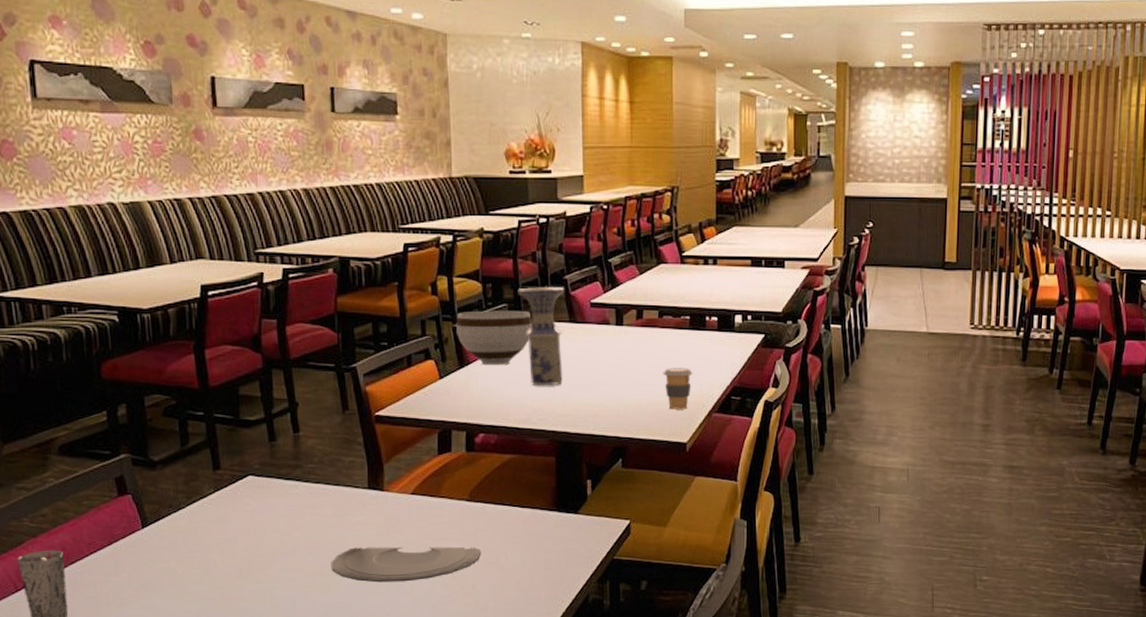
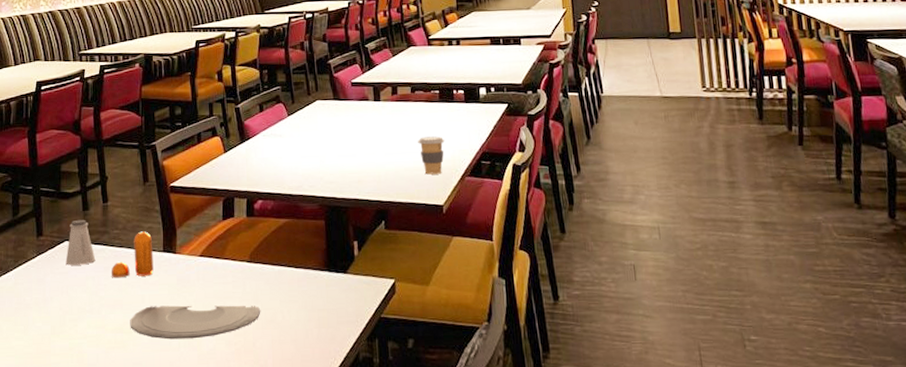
saltshaker: none [250,451,287,503] -> present [66,219,96,265]
pepper shaker: none [306,466,358,517] -> present [111,231,154,278]
bowl: present [456,310,532,366] -> none [238,91,302,140]
vase: present [518,287,565,386] -> none [289,70,330,157]

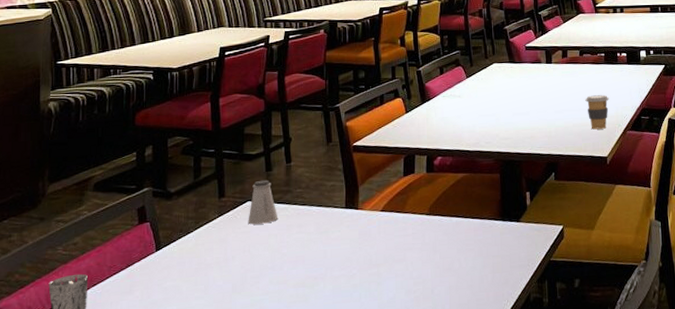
pepper shaker: present [111,231,154,278] -> none [293,189,336,235]
plate: present [130,305,261,339] -> none [312,255,439,291]

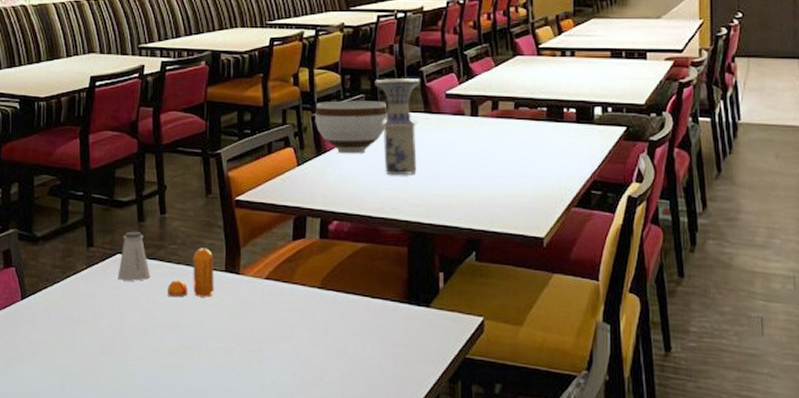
pepper shaker: none [293,189,336,235] -> present [167,248,214,298]
bowl: none [419,55,480,101] -> present [315,101,388,154]
vase: none [468,35,505,115] -> present [375,78,420,176]
coffee cup: present [585,95,609,130] -> none [519,160,550,203]

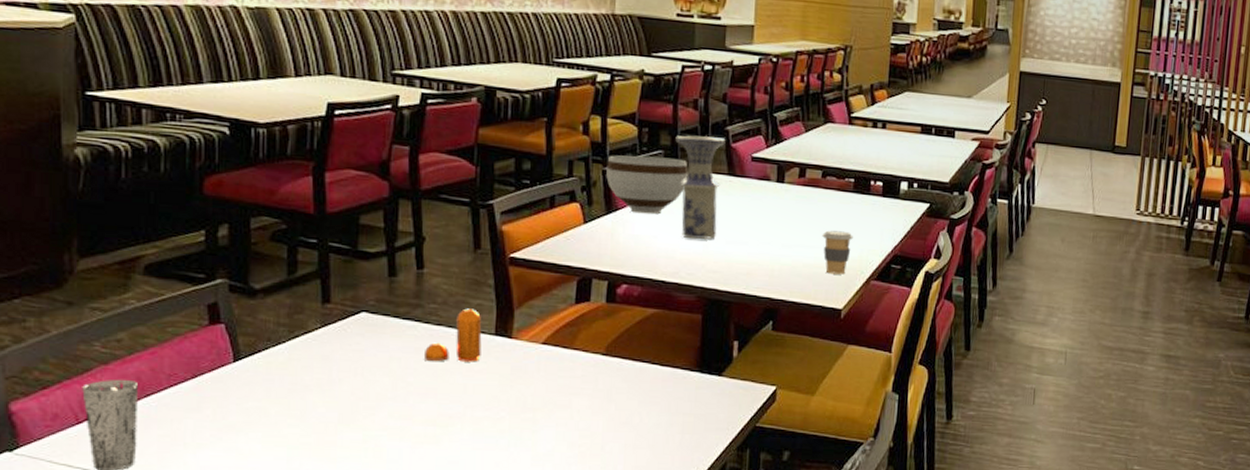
saltshaker: present [118,231,151,281] -> none [362,287,404,343]
coffee cup: none [519,160,550,203] -> present [822,230,853,275]

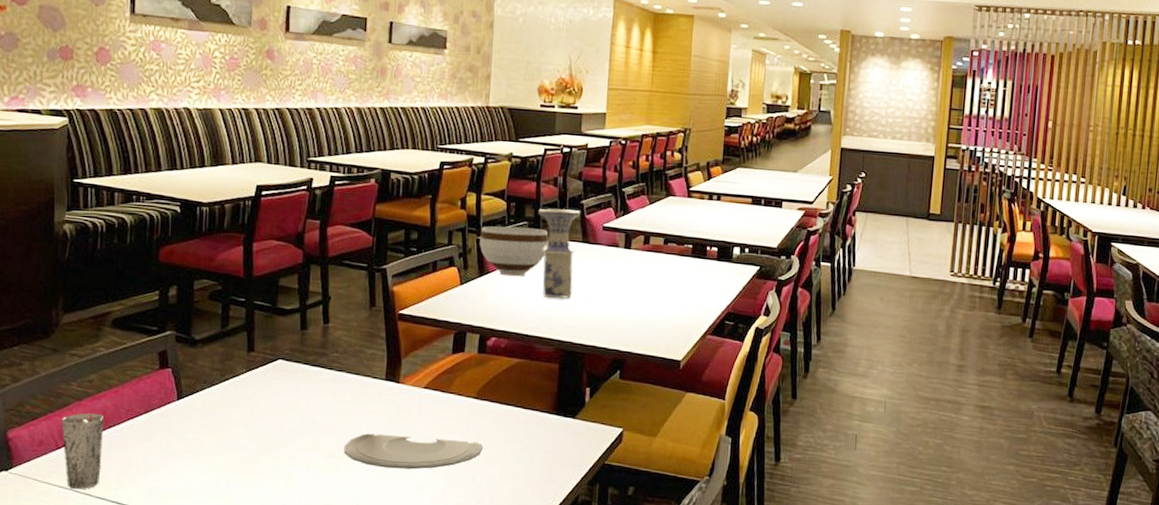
pepper shaker: present [423,308,482,362] -> none [327,357,375,403]
plate: none [446,397,614,438] -> present [344,433,483,470]
coffee cup: present [822,230,853,275] -> none [664,290,691,330]

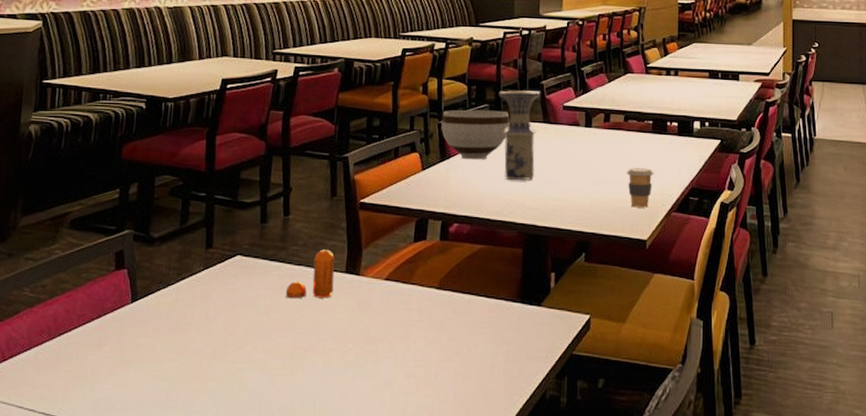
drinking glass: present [61,412,105,490] -> none [10,320,55,405]
pepper shaker: none [327,357,375,403] -> present [285,249,335,299]
plate: present [344,433,483,470] -> none [301,331,446,369]
coffee cup: none [664,290,691,330] -> present [626,168,654,208]

